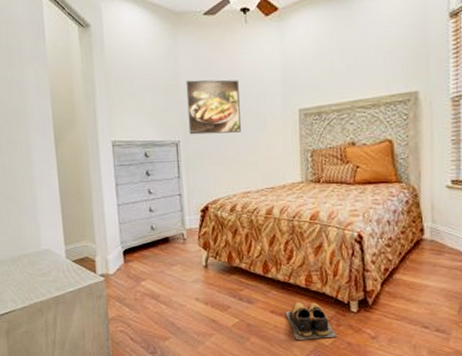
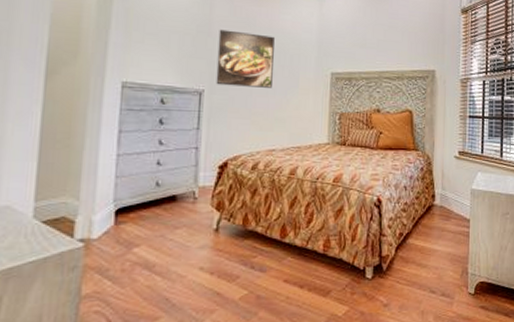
shoes: present [285,302,337,341] -> none [299,269,350,313]

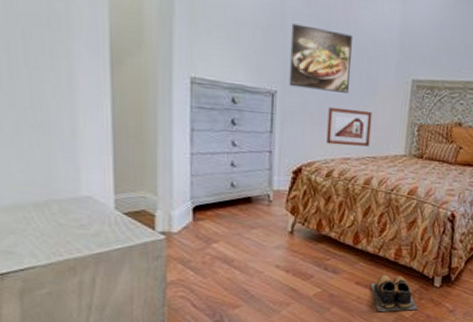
picture frame: none [252,101,295,138] -> present [326,106,372,147]
shoes: none [299,269,350,313] -> present [370,275,418,312]

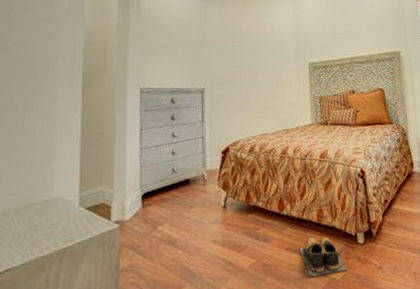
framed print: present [289,23,352,93] -> none [213,37,260,83]
picture frame: present [326,106,372,147] -> none [246,92,282,124]

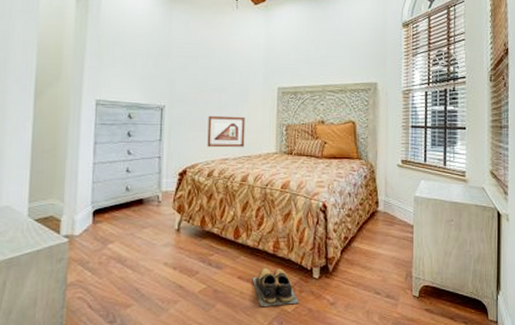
picture frame: none [246,92,282,124] -> present [207,115,245,148]

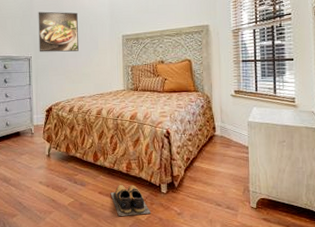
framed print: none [175,51,226,103] -> present [38,11,79,52]
picture frame: present [207,115,245,148] -> none [66,61,97,88]

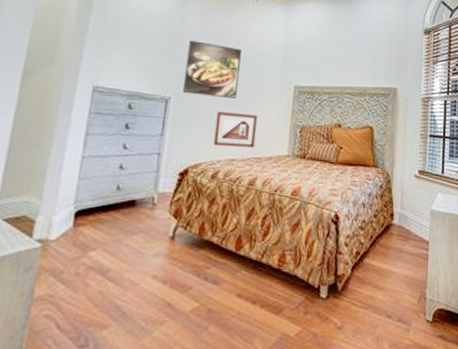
picture frame: none [66,61,97,88] -> present [213,111,258,148]
shoes: present [110,185,151,217] -> none [252,285,303,331]

